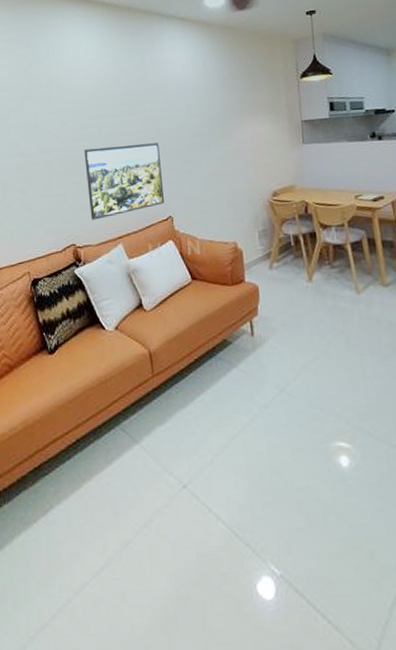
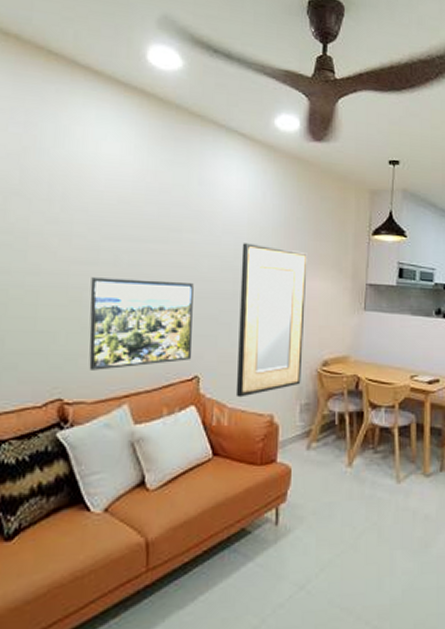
home mirror: none [192,103,256,230] -> present [235,243,308,398]

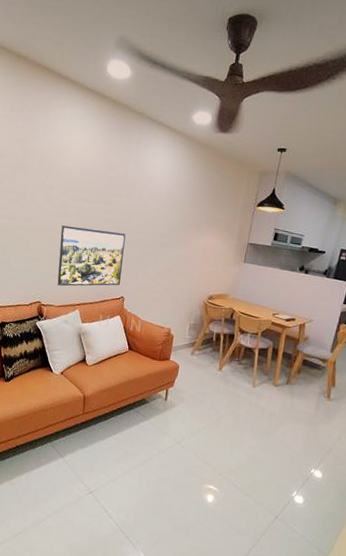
home mirror: present [235,243,308,398] -> none [147,207,207,315]

